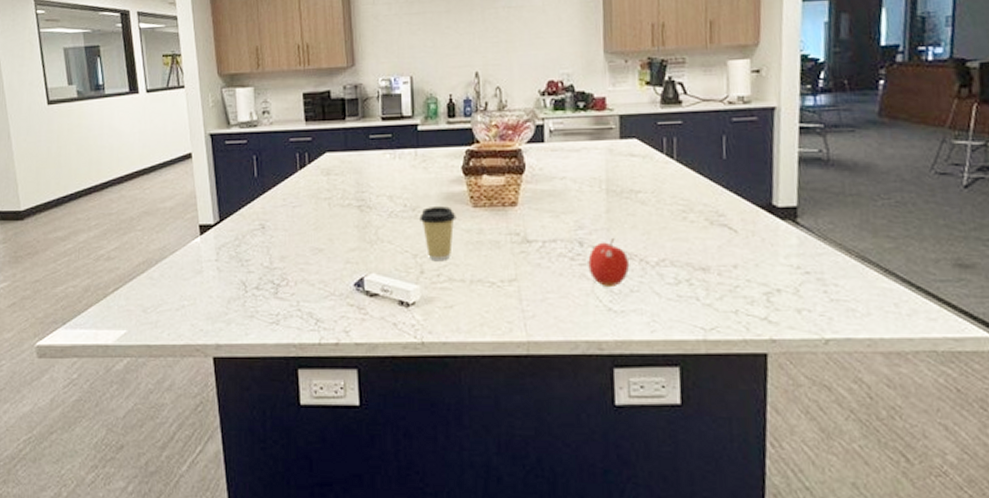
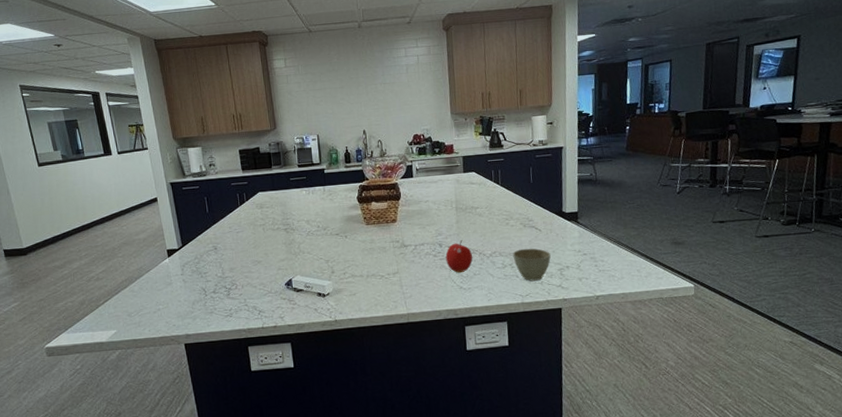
coffee cup: present [419,206,456,260] -> none [329,225,355,263]
cup: none [691,257,752,308] -> present [513,248,551,281]

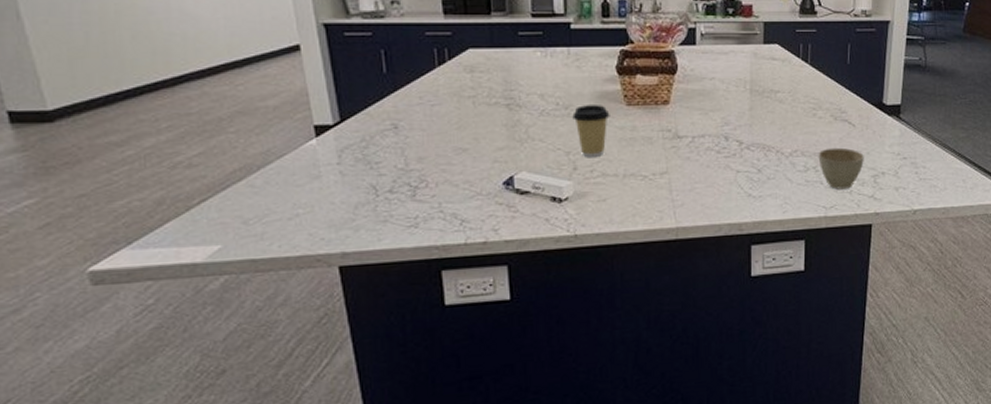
coffee cup: none [329,225,355,263] -> present [572,105,610,157]
fruit: present [445,240,473,273] -> none [732,133,768,175]

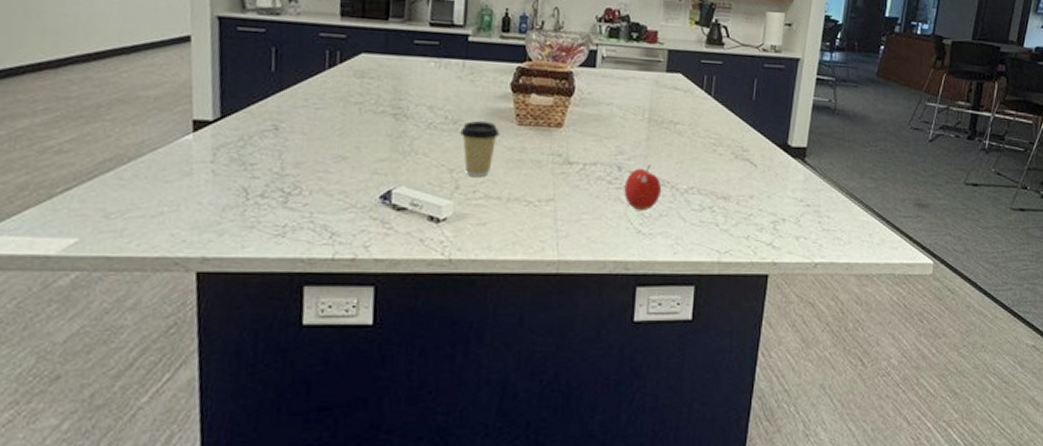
fruit: none [732,133,768,175] -> present [624,165,662,210]
cup: present [818,147,864,189] -> none [715,187,764,234]

